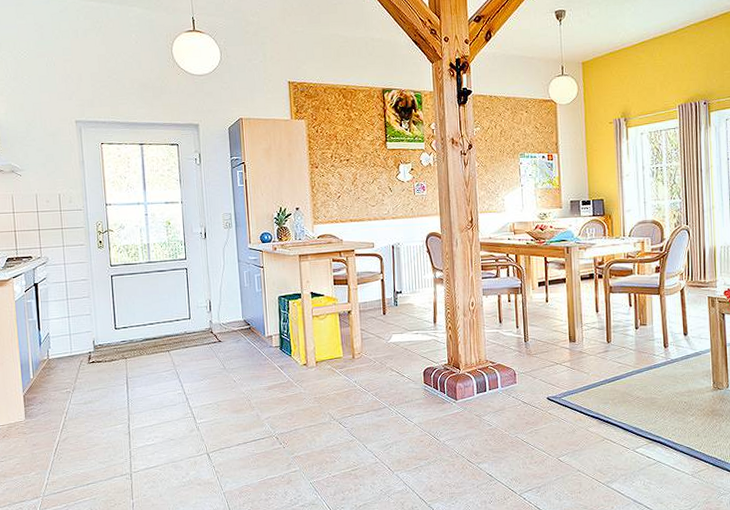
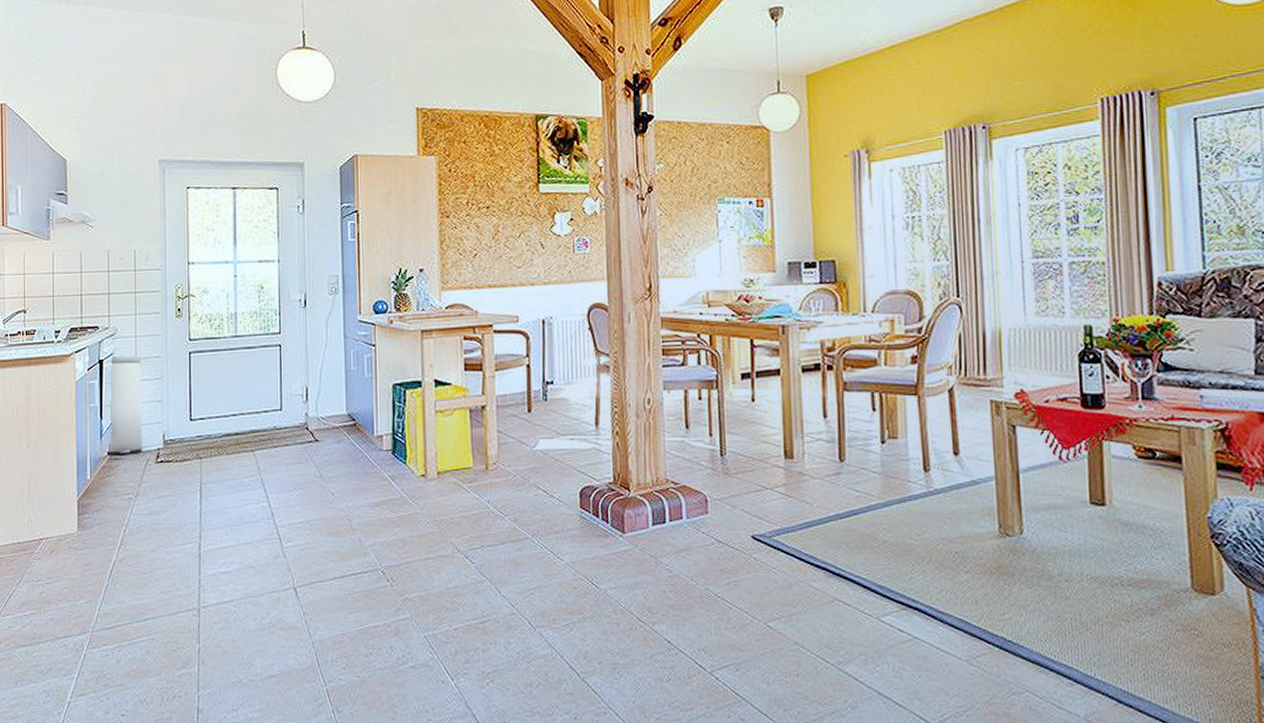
pedal bin: none [45,279,77,359] -> present [106,356,143,456]

